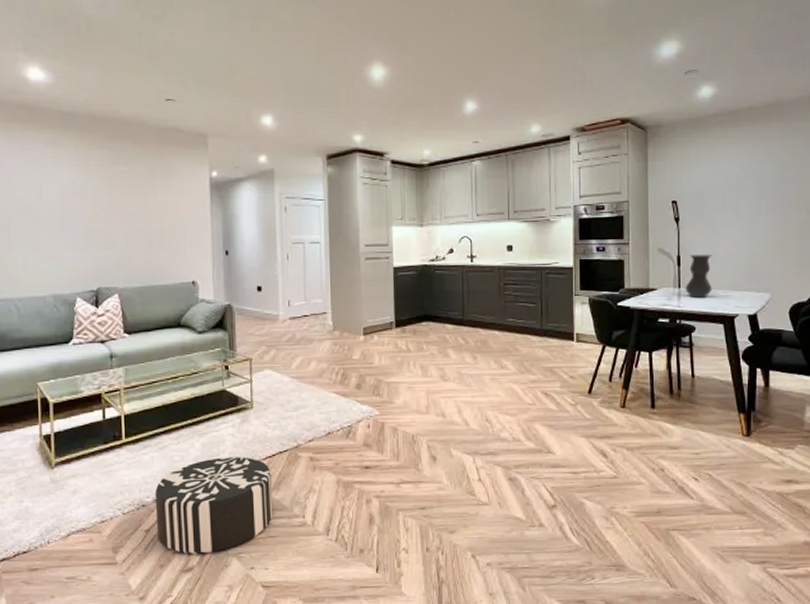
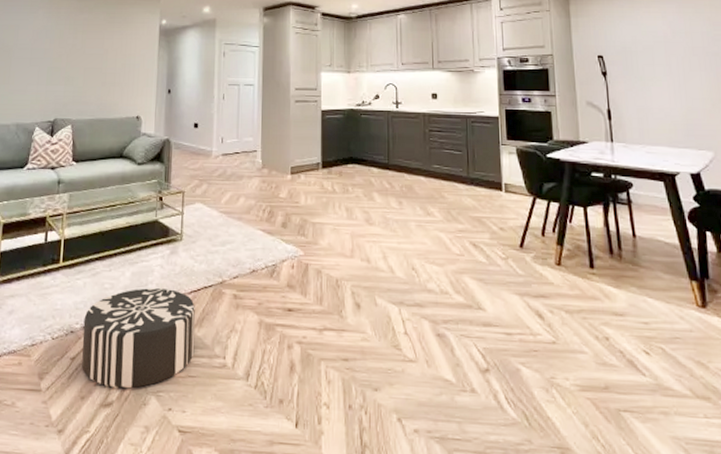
vase: present [685,254,712,299] -> none [618,108,648,154]

